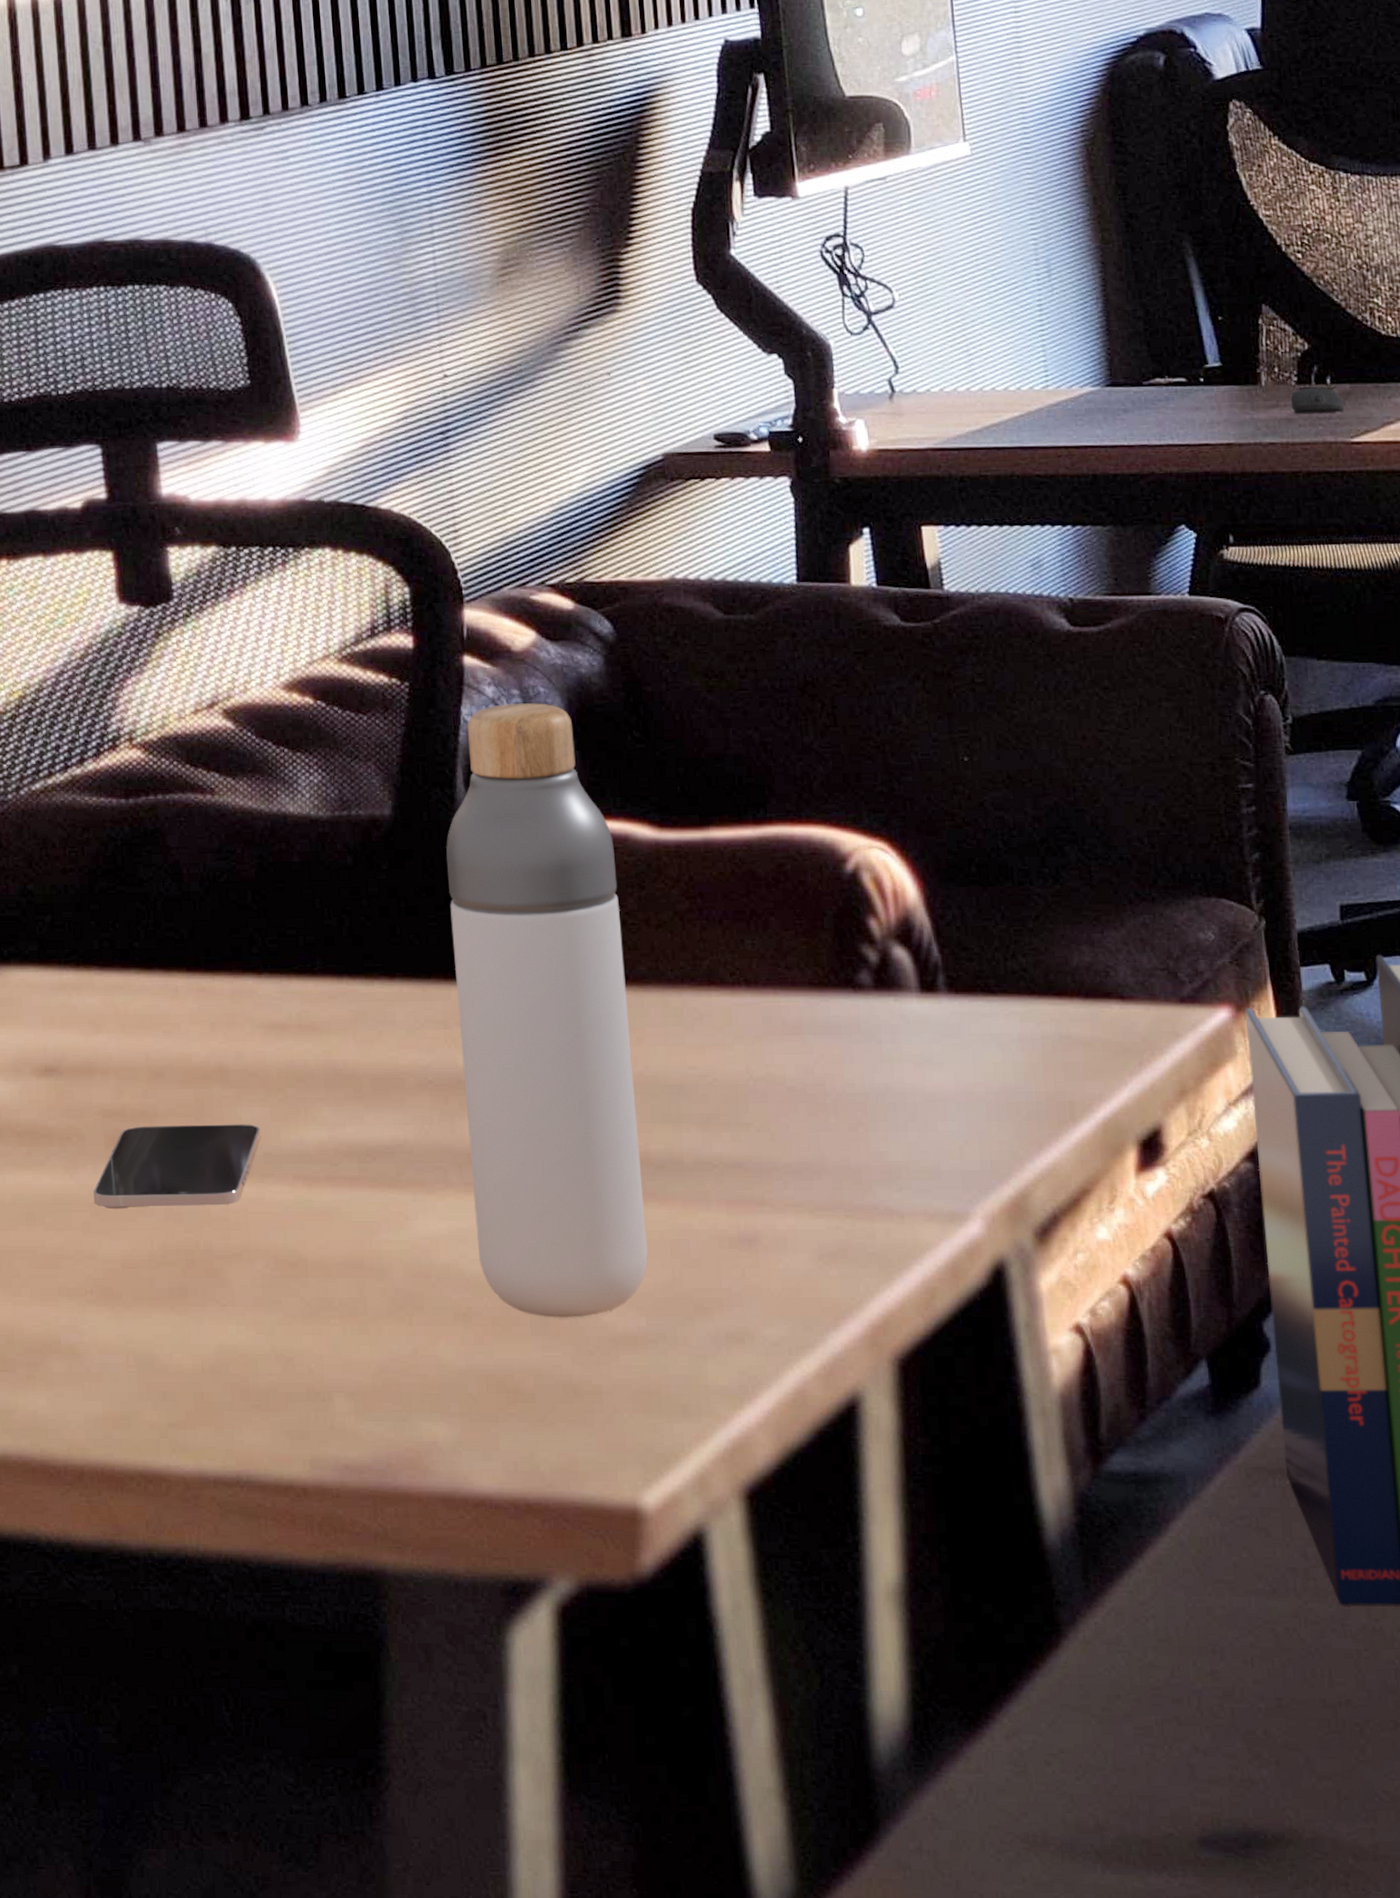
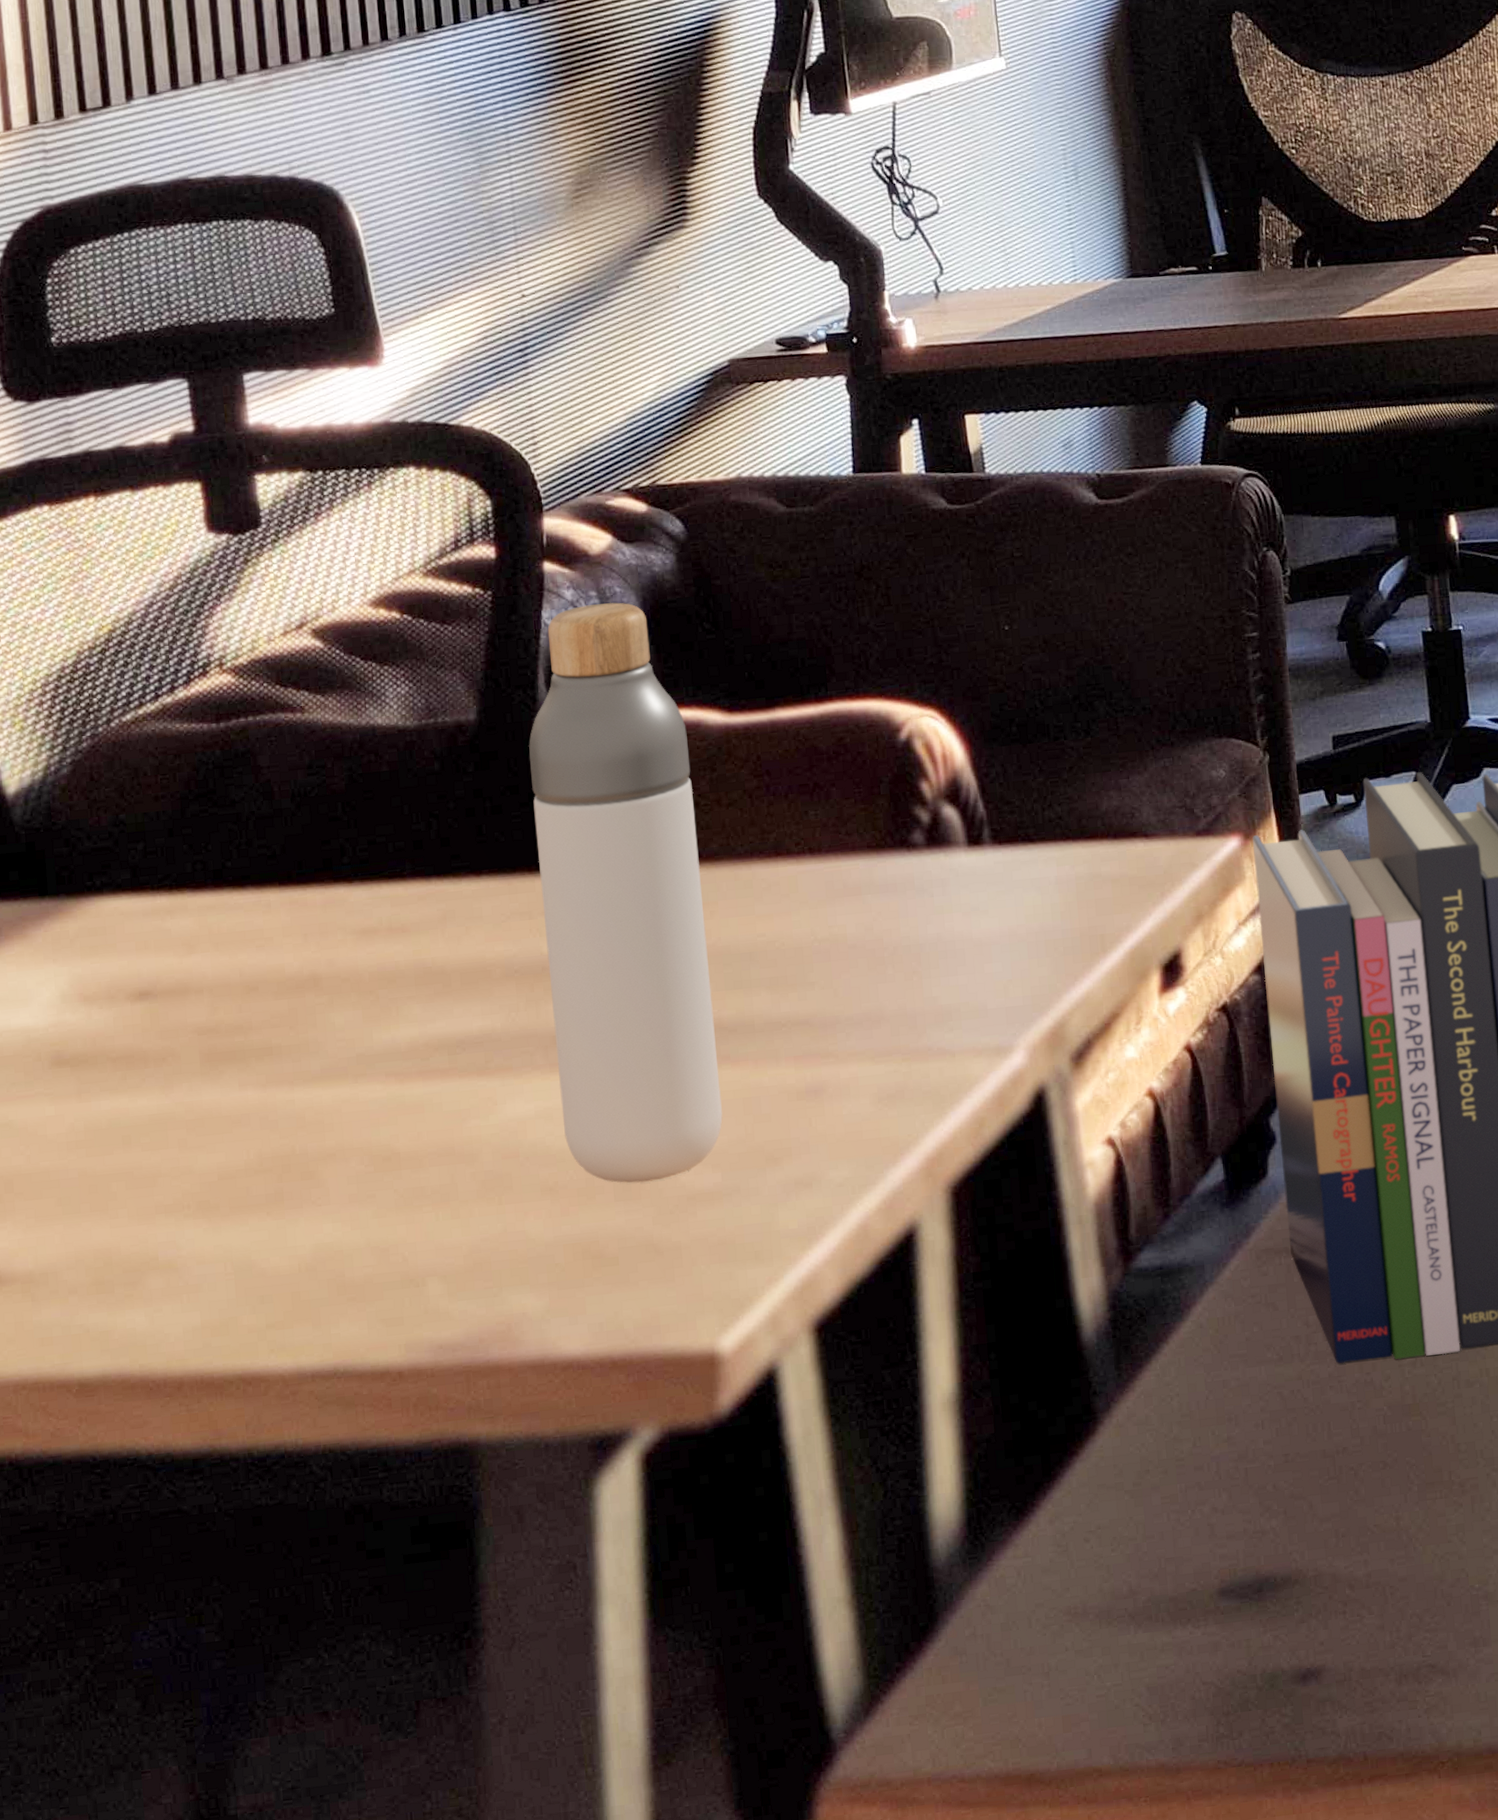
smartphone: present [93,1124,261,1210] -> none [189,1028,354,1124]
computer mouse: present [1291,387,1345,415] -> none [1287,270,1333,296]

